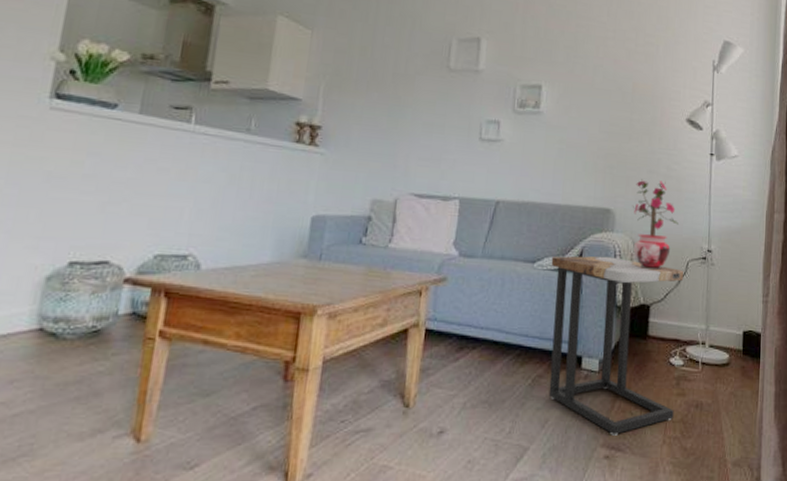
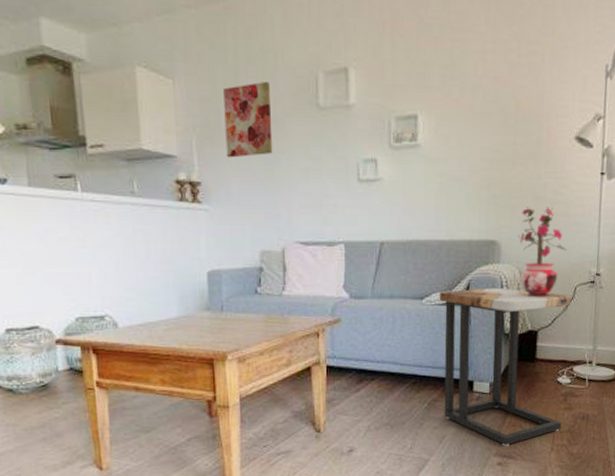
wall art: none [352,41,405,107] -> present [223,81,273,158]

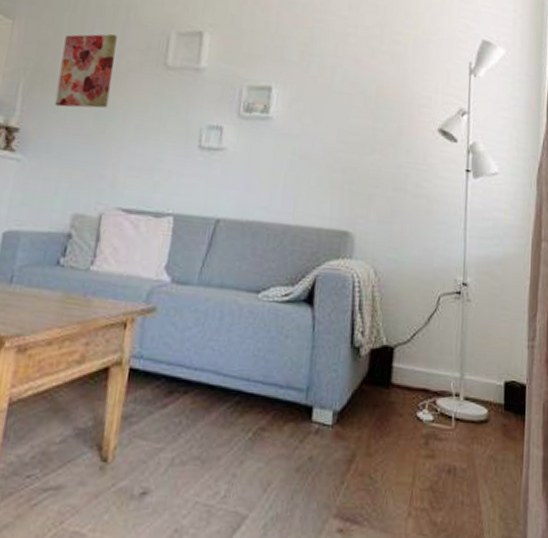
side table: present [439,287,572,446] -> none [272,285,435,504]
potted plant: present [518,207,566,297] -> none [374,197,428,305]

